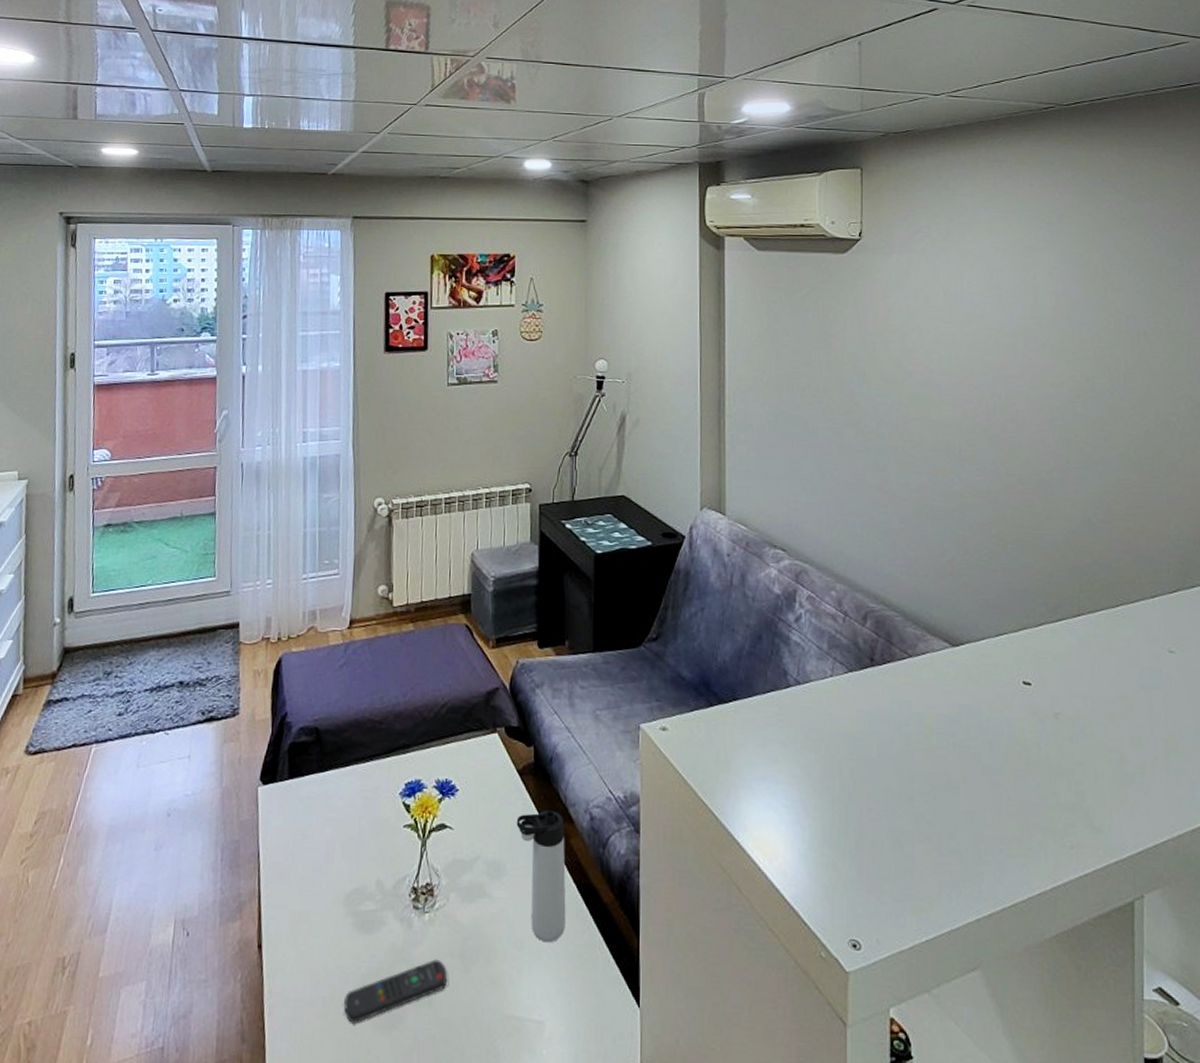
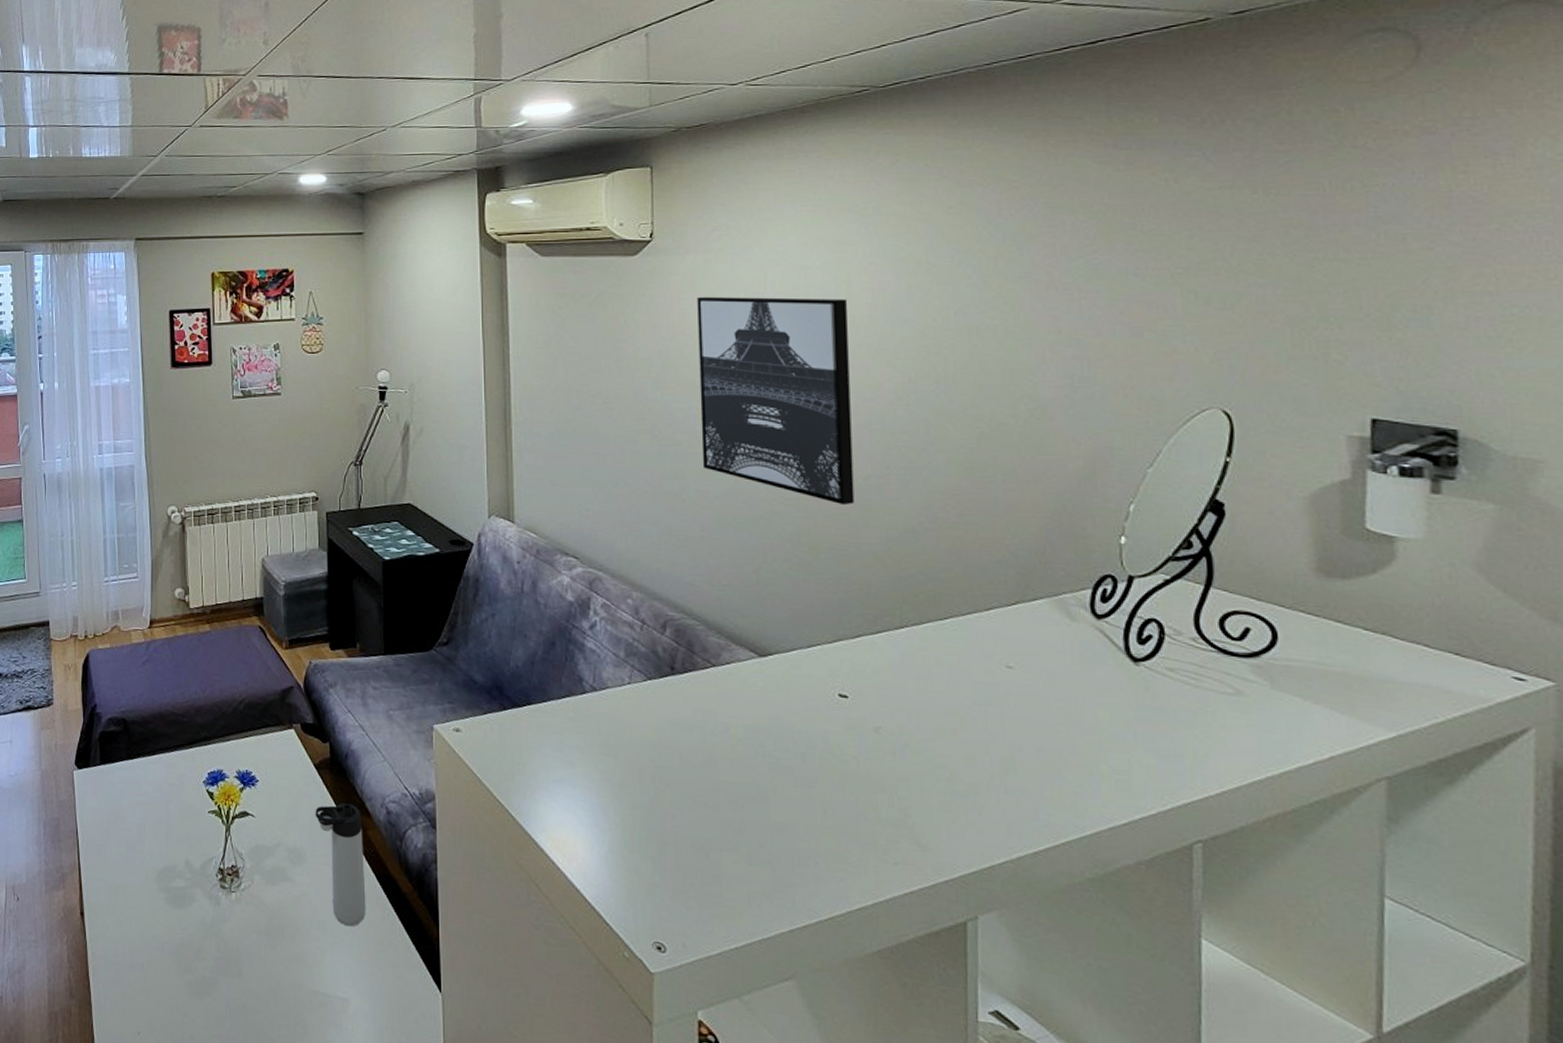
remote control: present [344,959,447,1024] -> none [161,935,254,988]
wall art: none [901,294,1039,498] -> present [697,296,855,506]

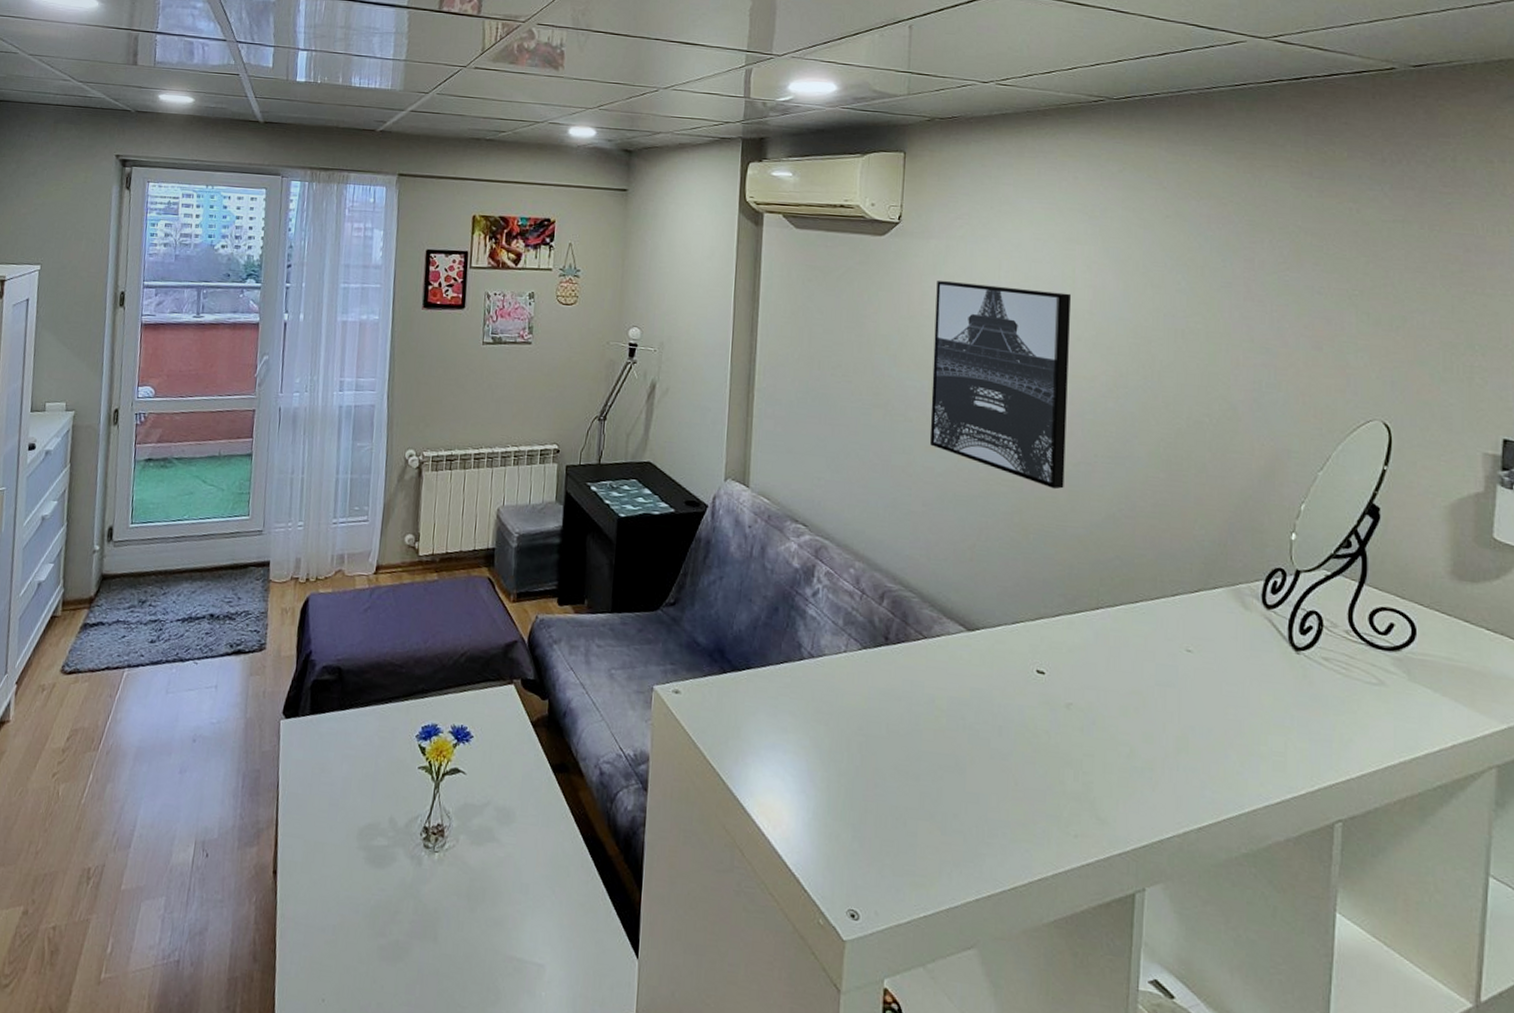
thermos bottle: present [315,802,366,927] -> none [527,762,575,890]

